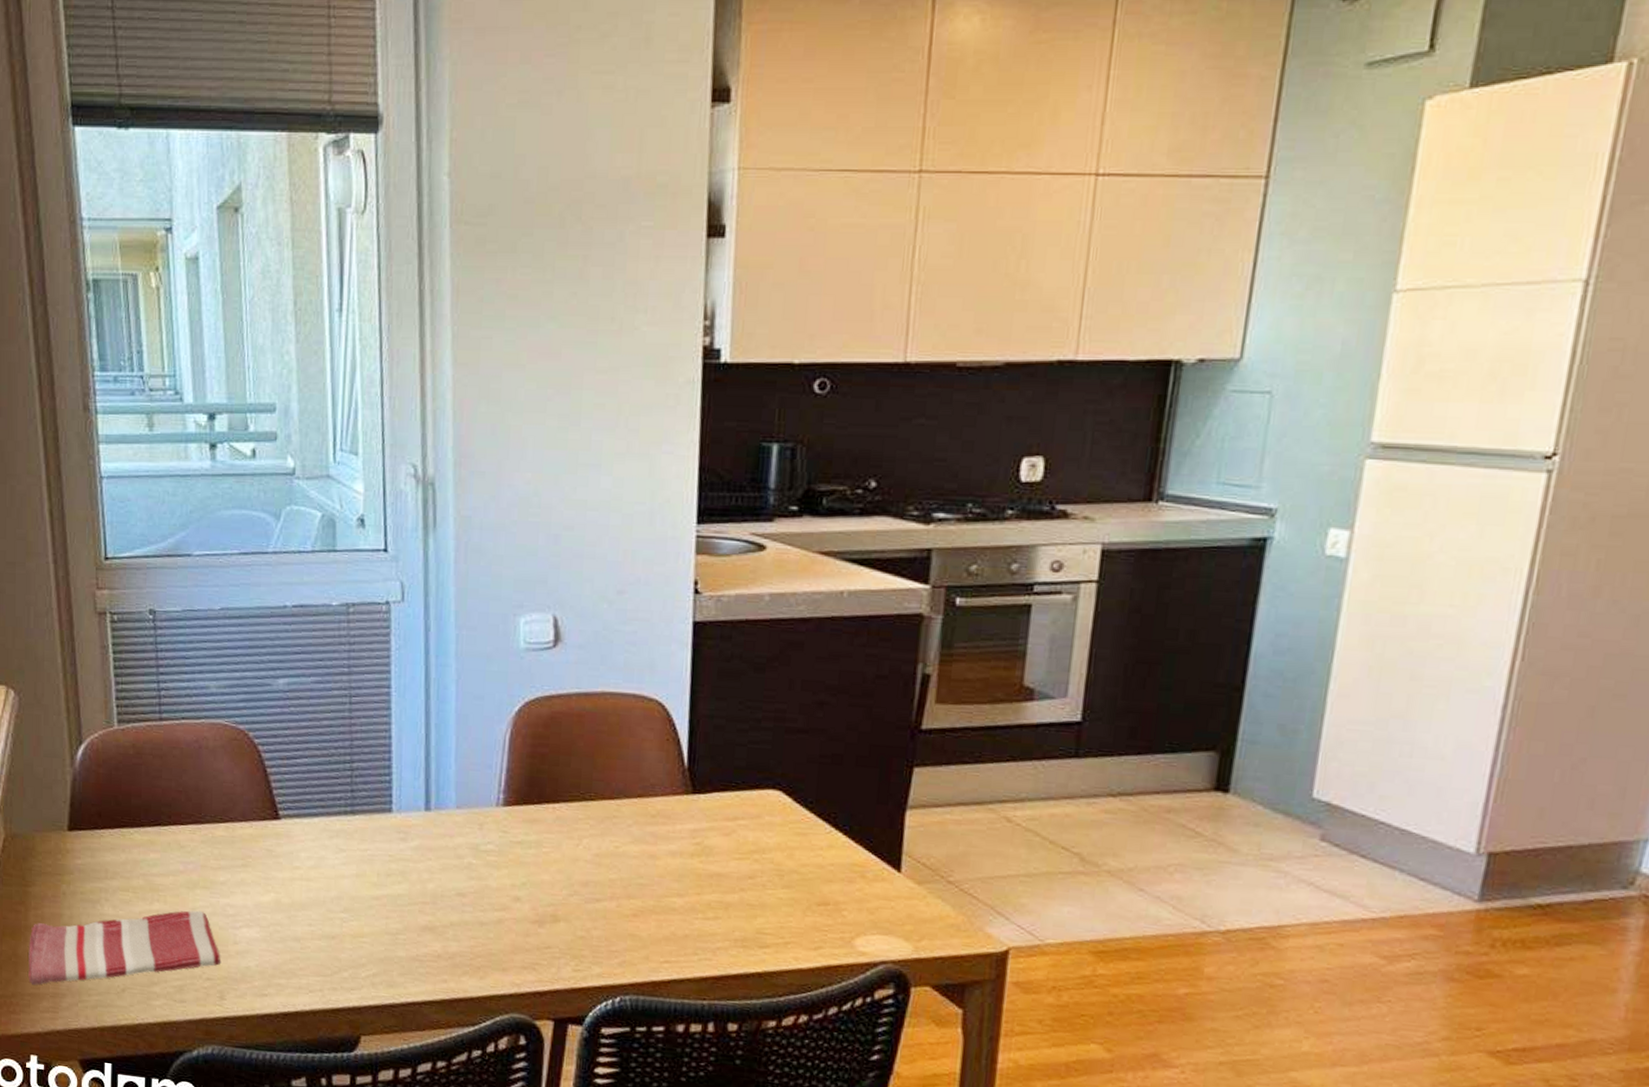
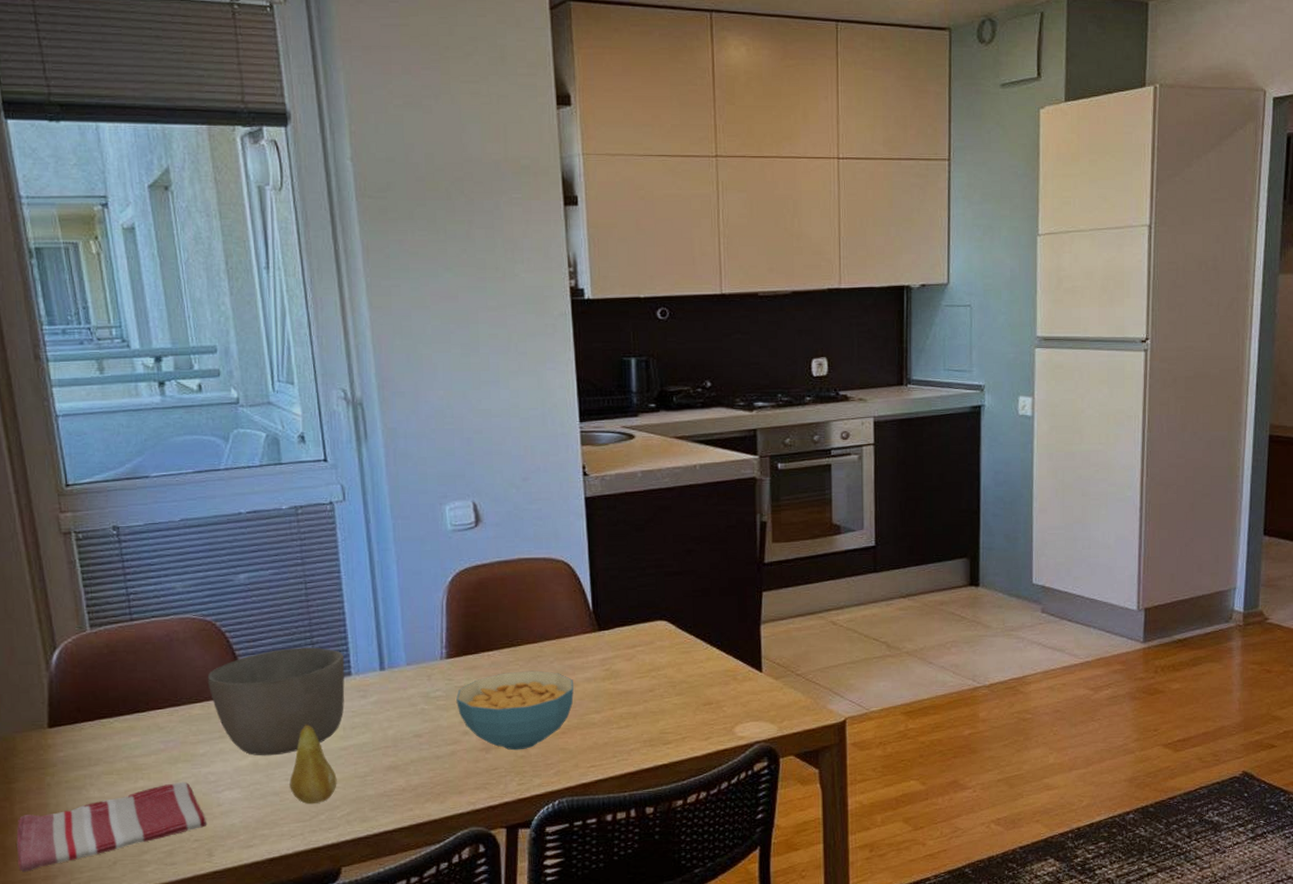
bowl: none [234,771,386,895] -> present [207,647,345,756]
fruit: none [312,862,365,958] -> present [289,723,337,805]
cereal bowl: none [510,831,654,929] -> present [456,670,574,751]

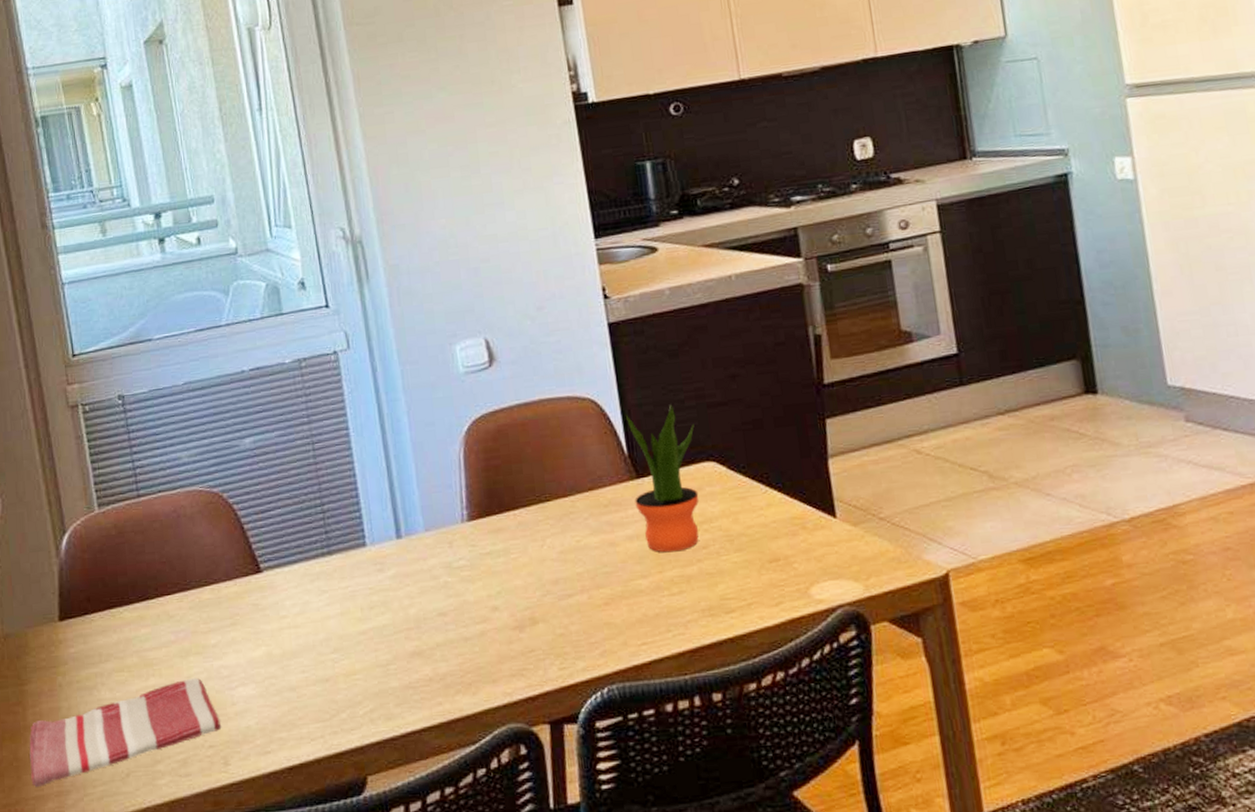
bowl: present [207,647,345,756] -> none [216,516,361,645]
fruit: present [289,723,337,805] -> none [306,605,358,701]
cereal bowl: present [456,670,574,751] -> none [482,530,615,628]
potted plant: none [593,570,652,694] -> present [625,404,700,553]

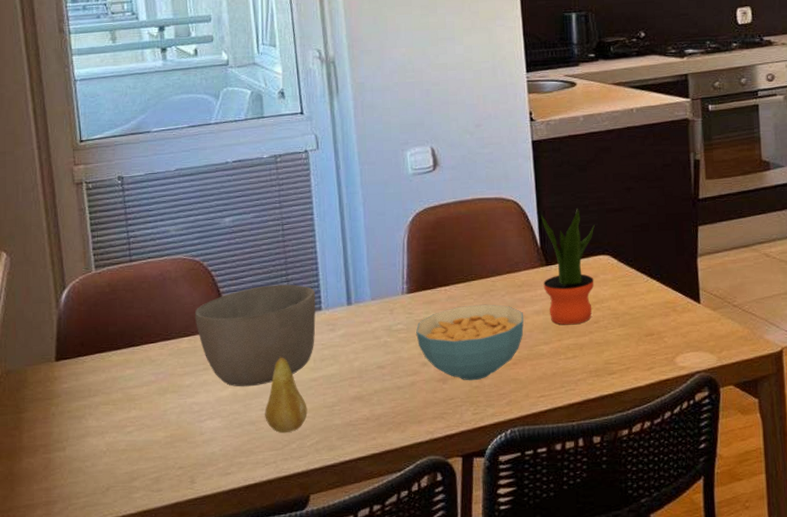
dish towel: present [29,677,222,787] -> none [23,411,191,497]
bowl: none [216,516,361,645] -> present [194,284,316,387]
fruit: none [306,605,358,701] -> present [265,356,308,434]
cereal bowl: none [482,530,615,628] -> present [416,304,524,381]

